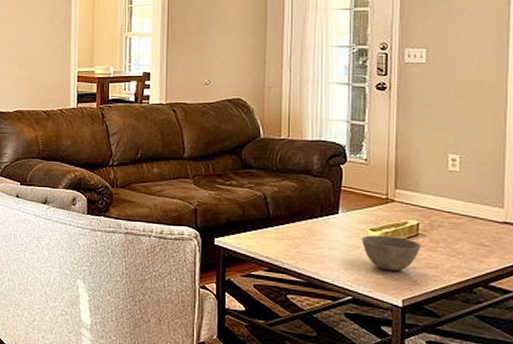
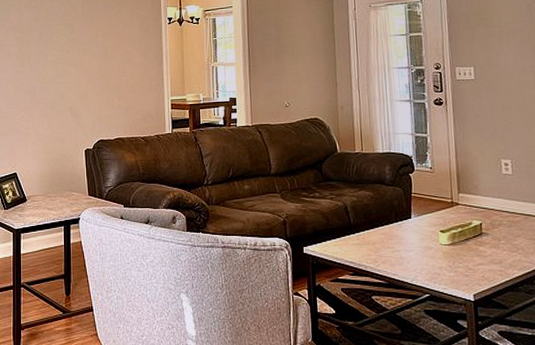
bowl: present [362,235,420,271] -> none [433,237,485,268]

